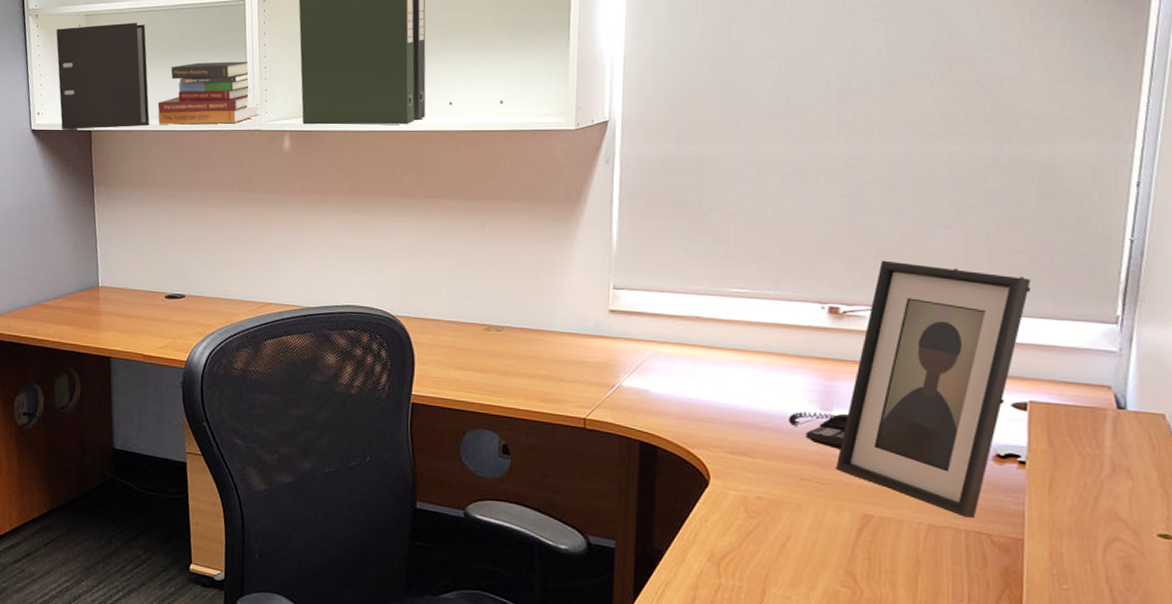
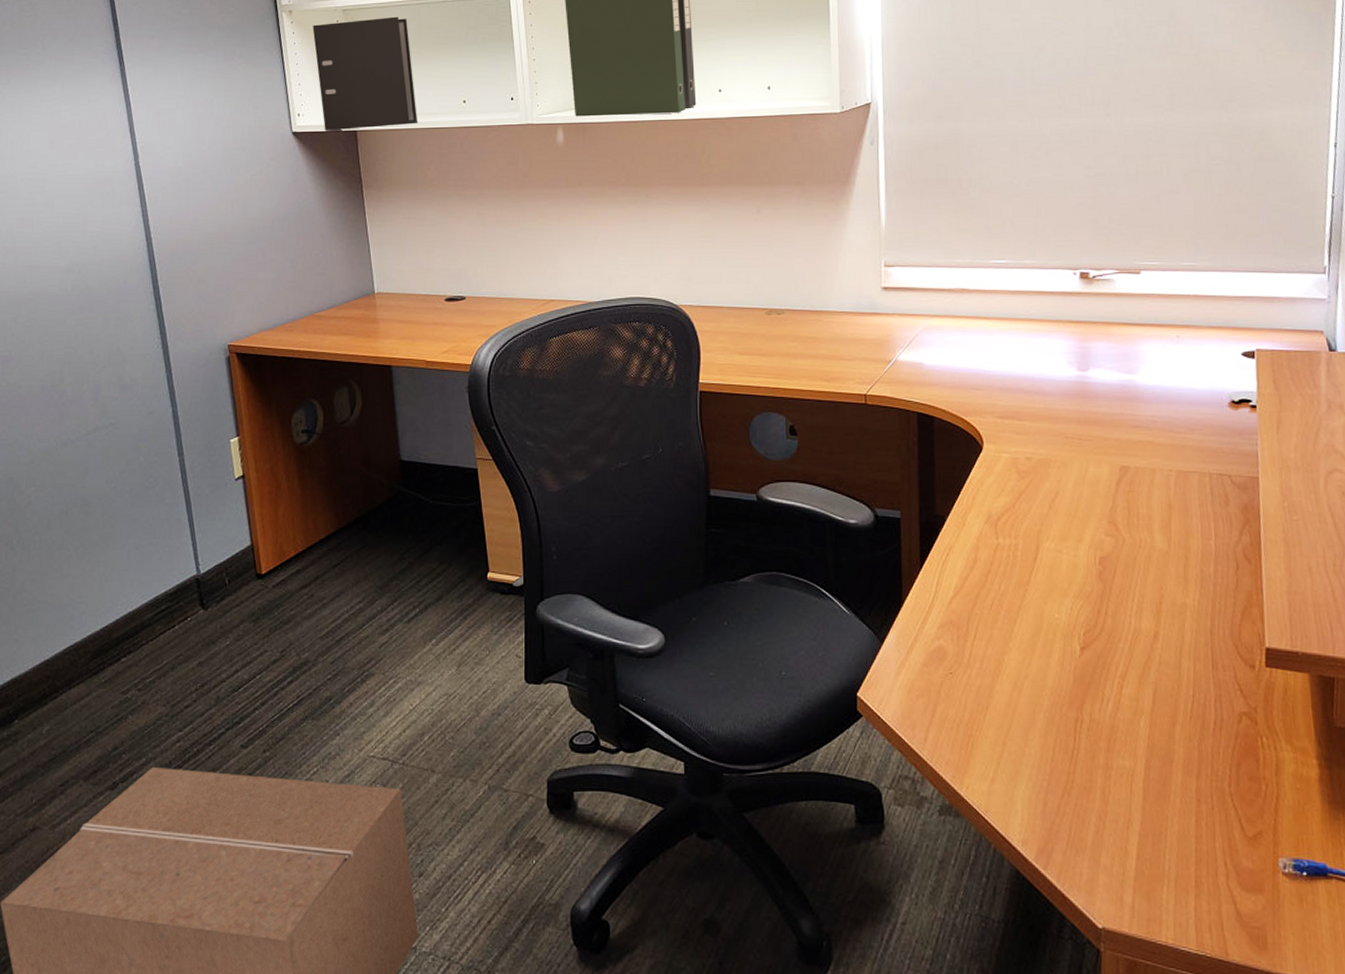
books: present [157,61,260,125] -> none [425,54,531,122]
telephone: present [789,411,849,450] -> none [1050,372,1103,407]
picture frame: present [836,260,1031,518] -> none [1094,226,1253,461]

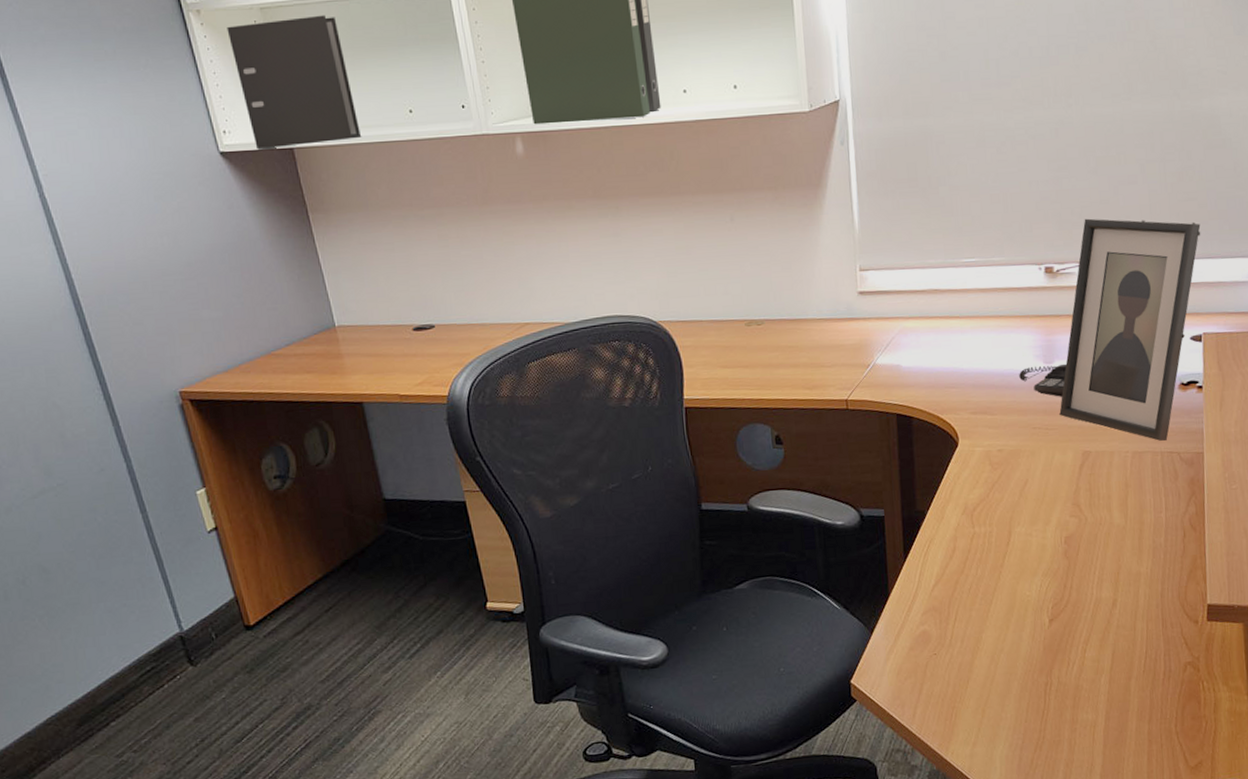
telephone: none [1050,372,1103,407] -> present [1019,364,1067,397]
picture frame: none [1094,226,1253,461] -> present [1059,218,1201,441]

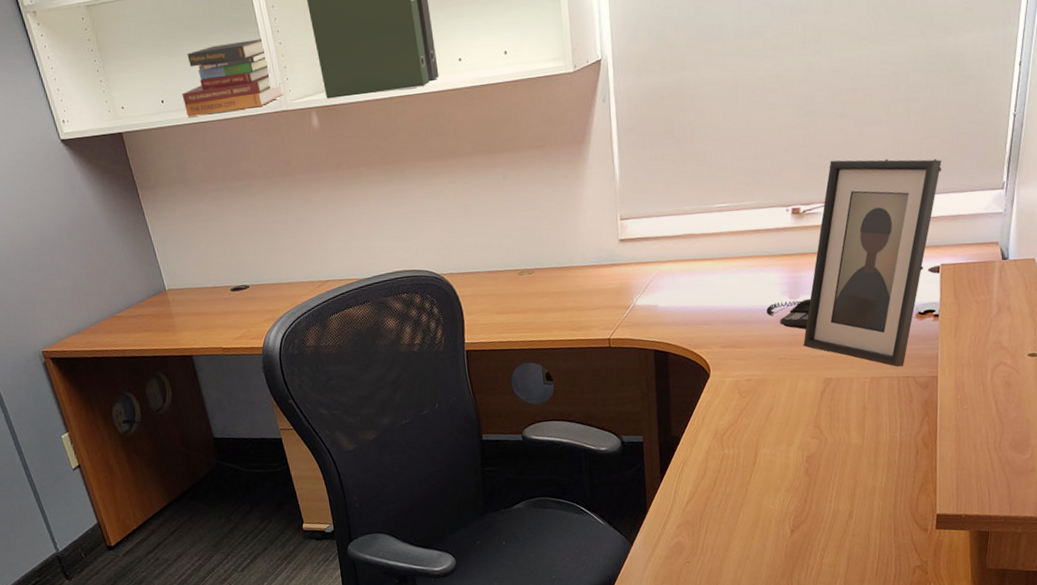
binder: present [227,15,362,150] -> none [59,8,179,136]
books: none [366,56,485,135] -> present [182,39,284,117]

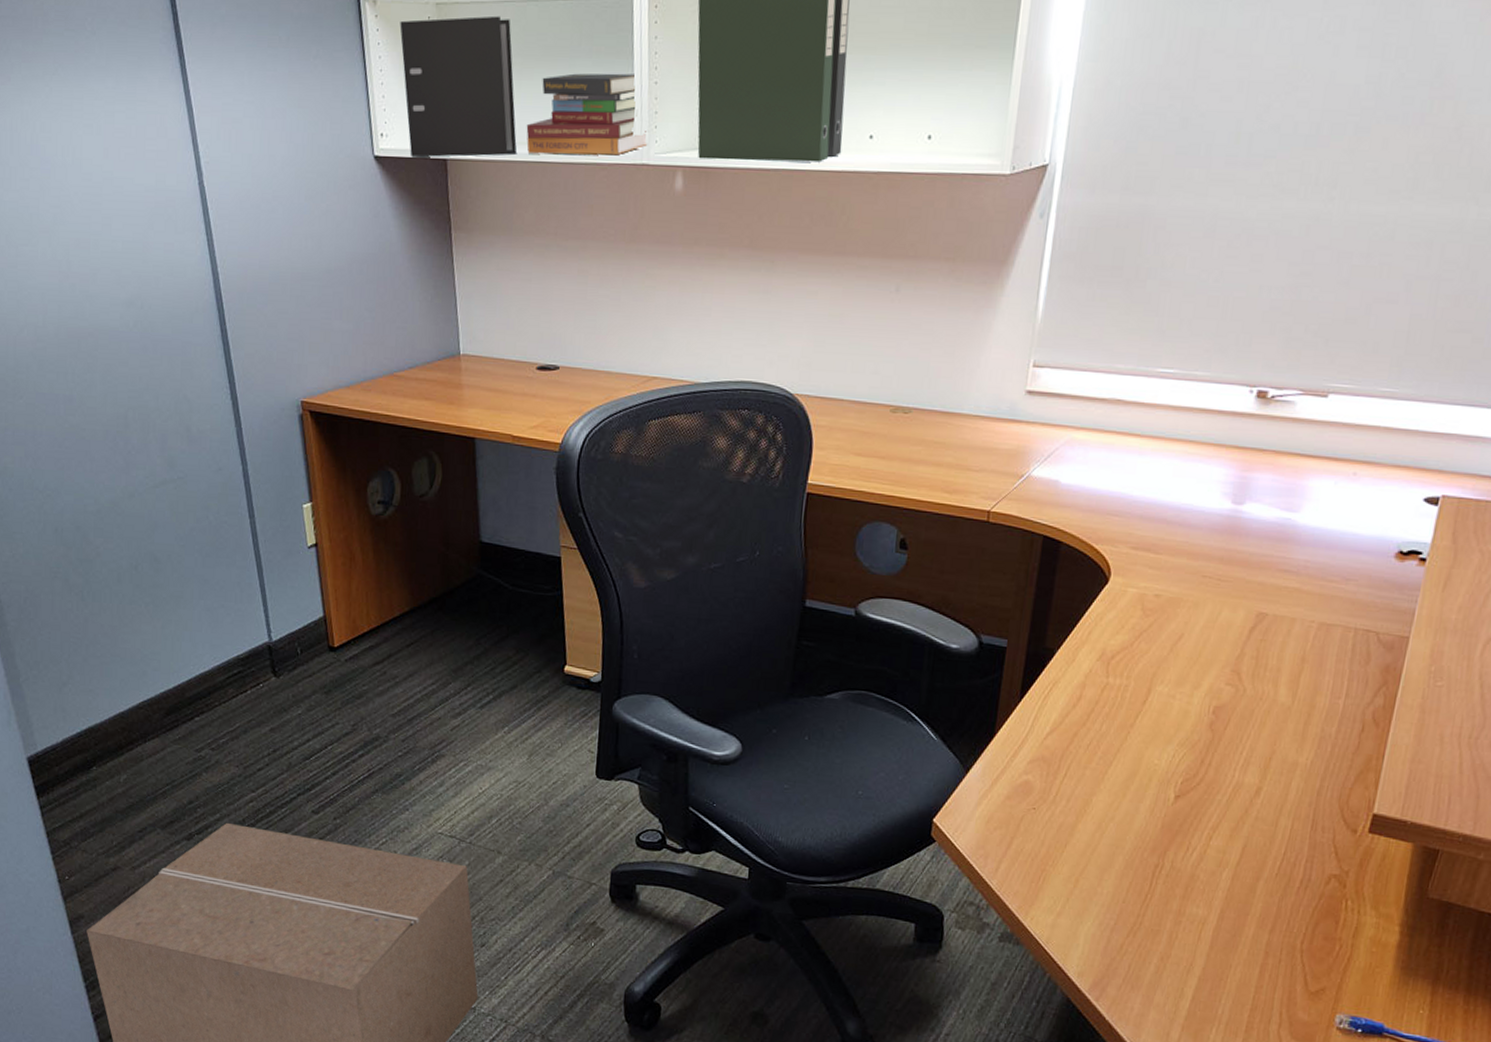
binder: none [59,8,179,136] -> present [400,15,517,158]
telephone: present [766,299,811,330] -> none [1198,504,1260,545]
picture frame: present [803,158,942,367] -> none [1238,338,1469,616]

